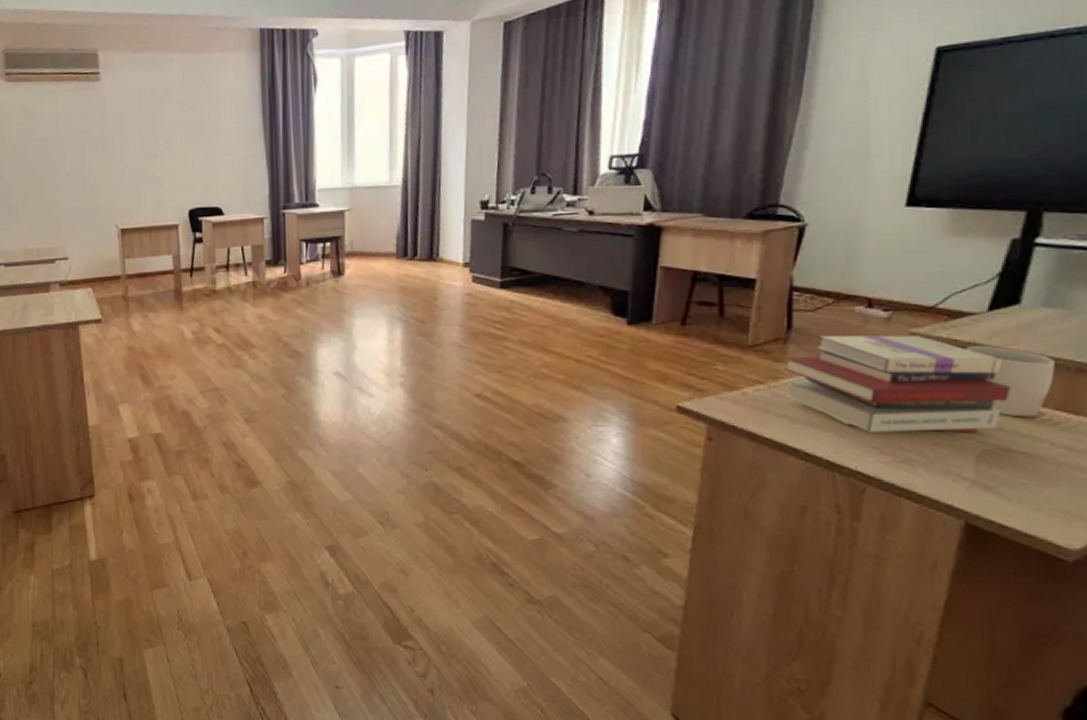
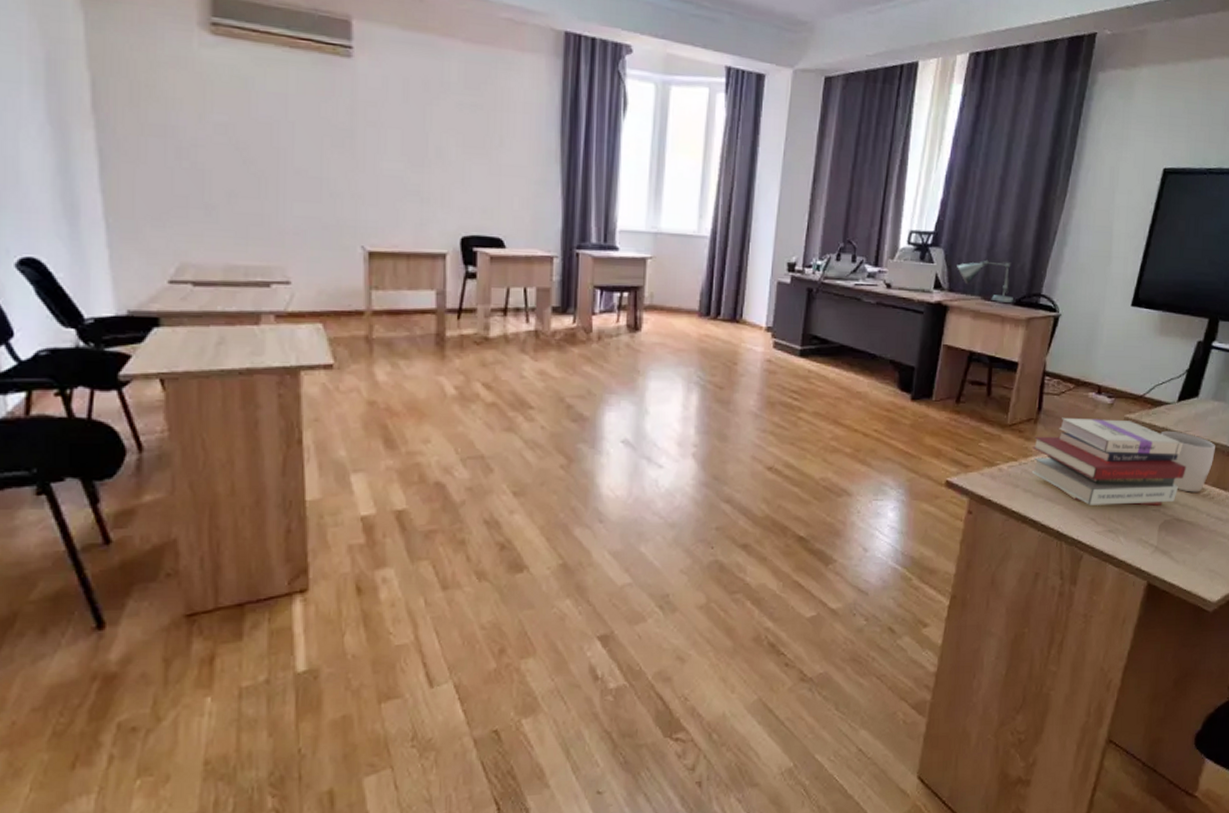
desk lamp: none [669,174,748,218] -> present [957,259,1017,304]

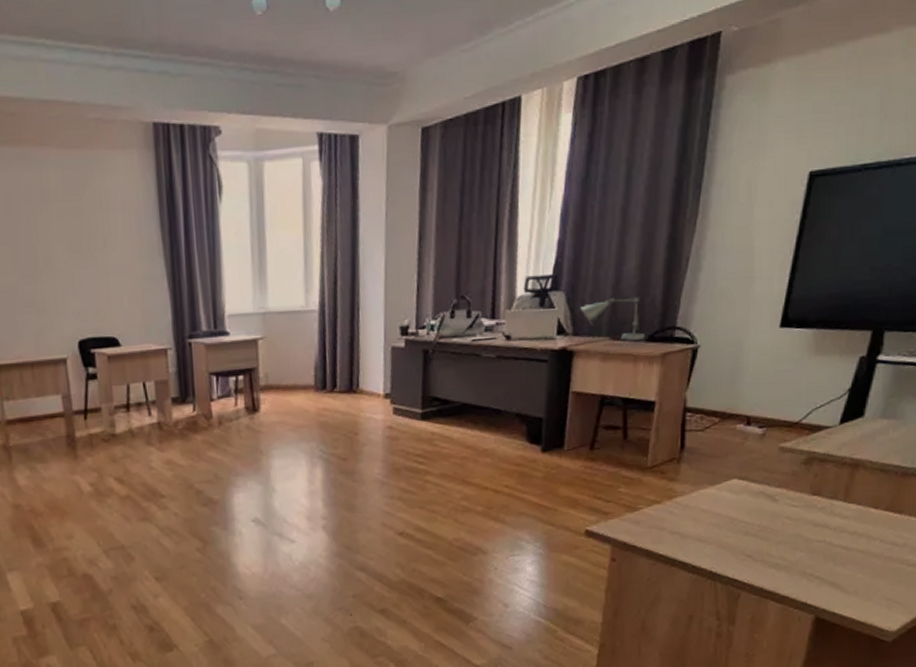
books: present [1031,417,1187,506] -> none [677,450,854,542]
mug: present [1161,430,1215,492] -> none [822,456,887,519]

